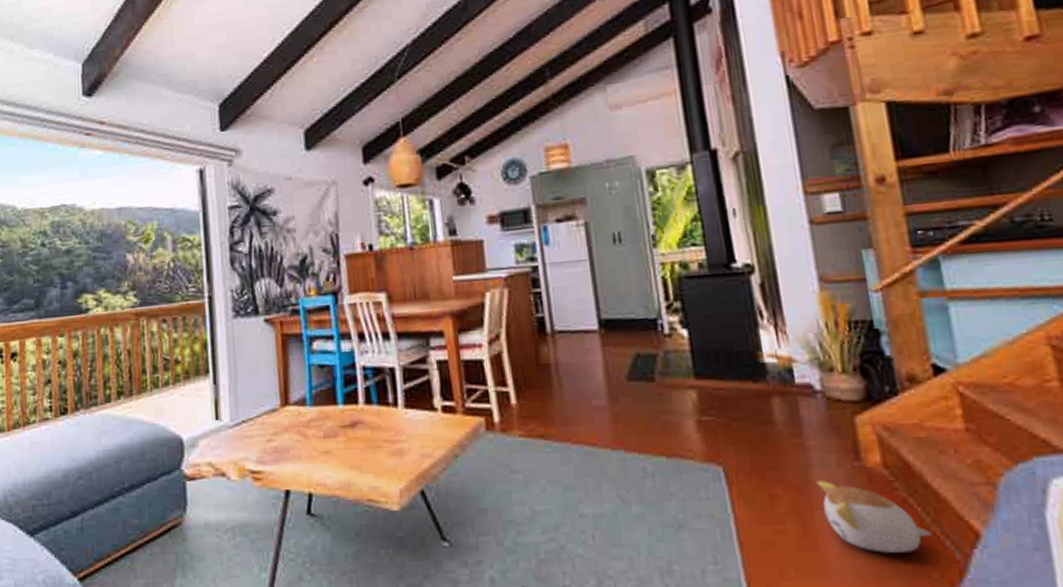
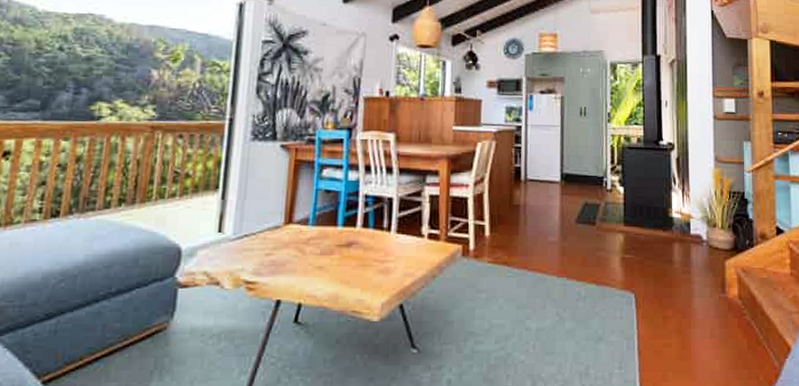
plush toy: present [817,481,931,553] -> none [696,307,762,361]

